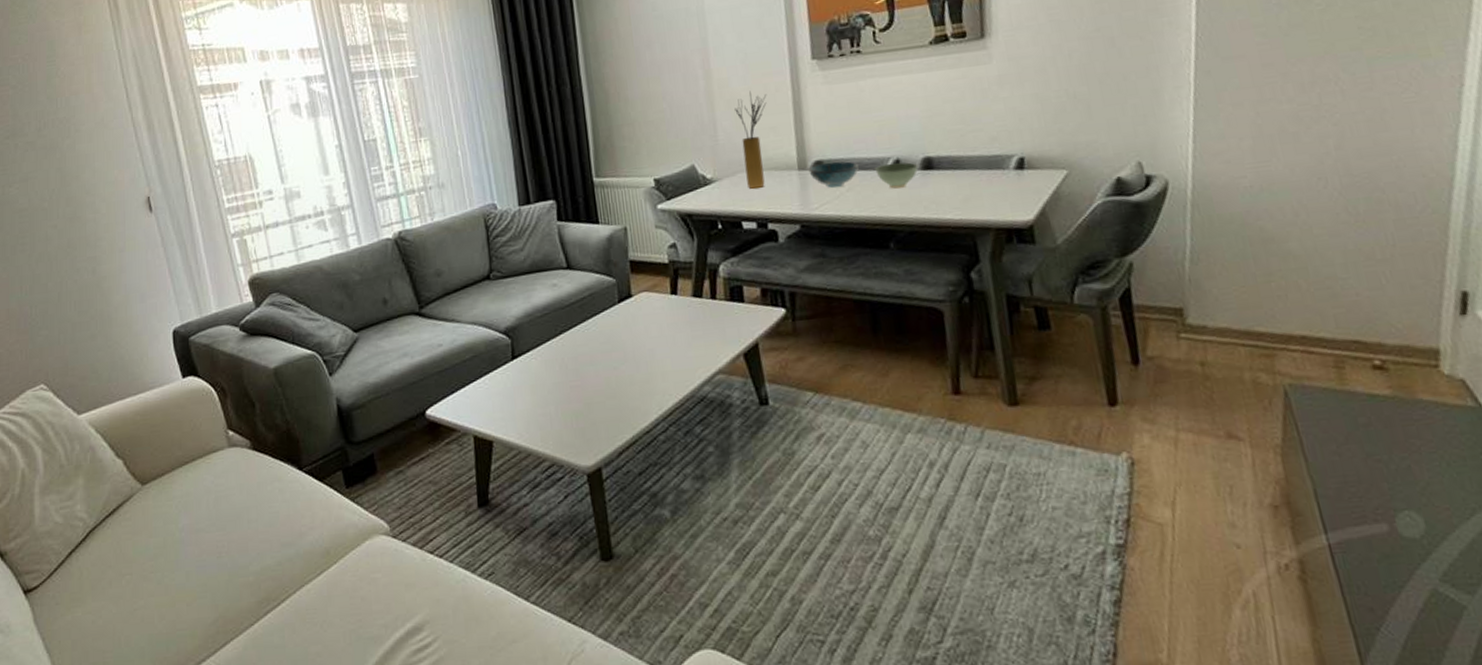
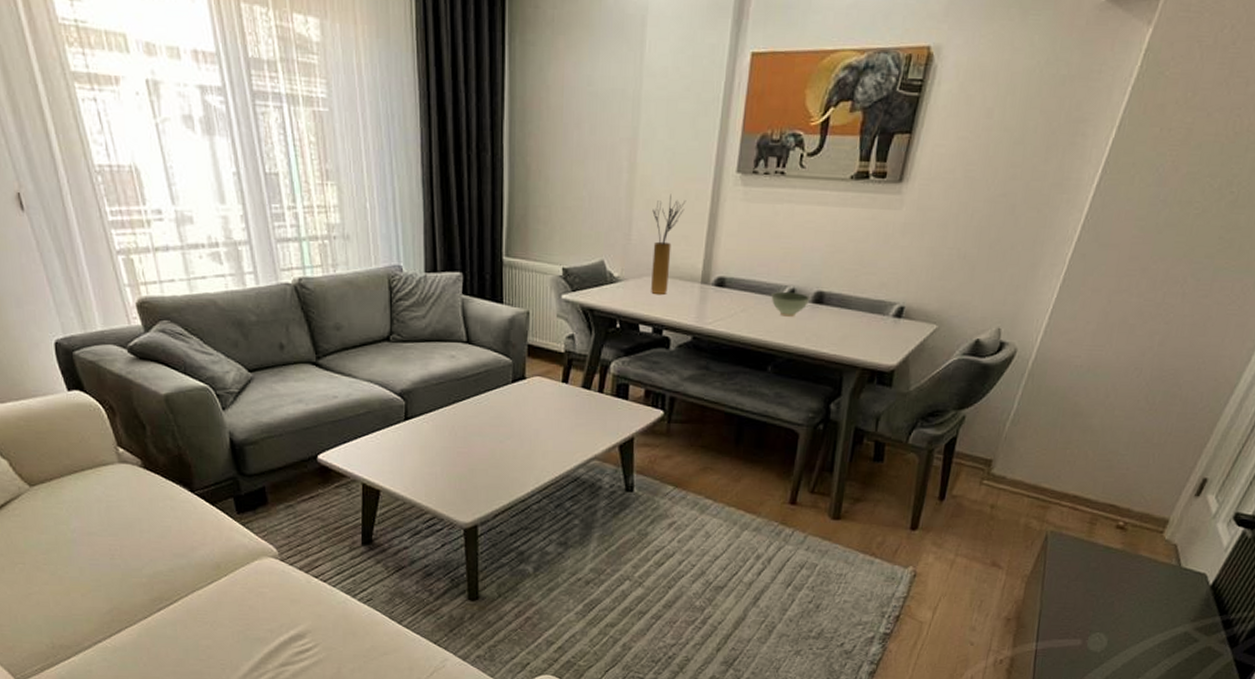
decorative bowl: present [808,161,860,189] -> none [710,281,758,307]

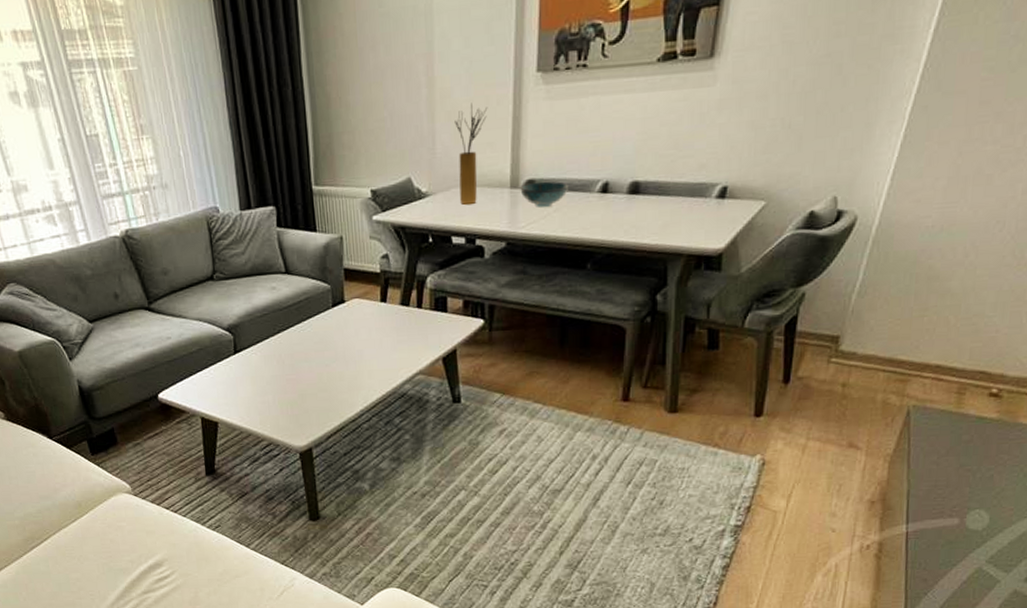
decorative bowl: none [710,281,758,307] -> present [520,181,569,209]
bowl: present [771,291,810,317] -> none [584,185,625,211]

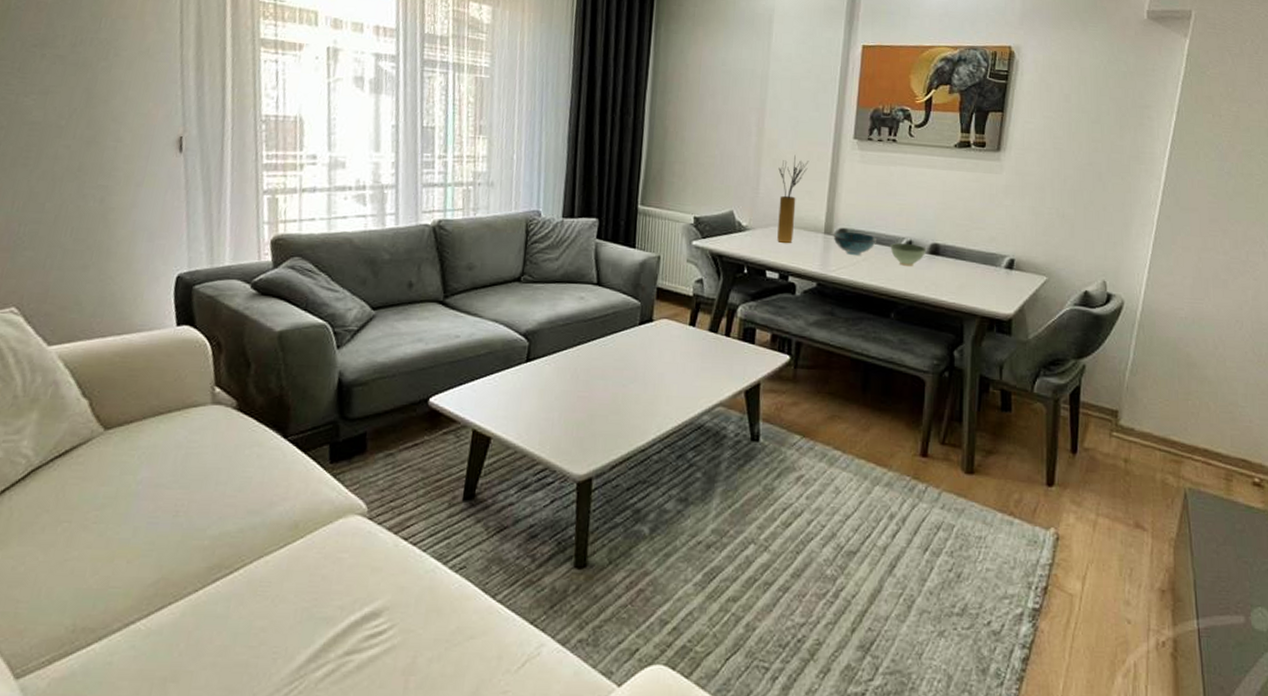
bowl: none [584,185,625,211] -> present [890,243,927,266]

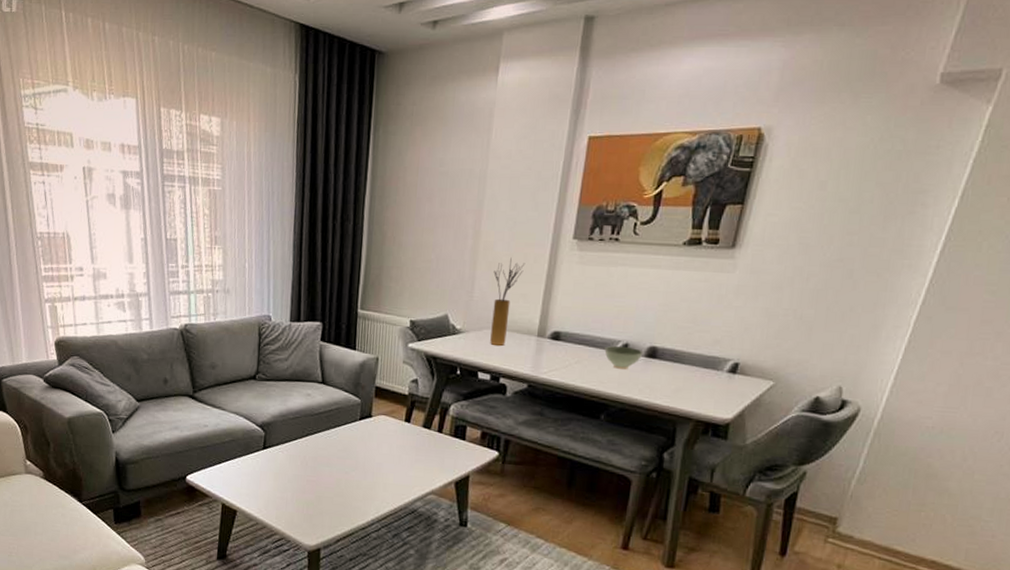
decorative bowl: present [833,232,878,256] -> none [546,335,592,359]

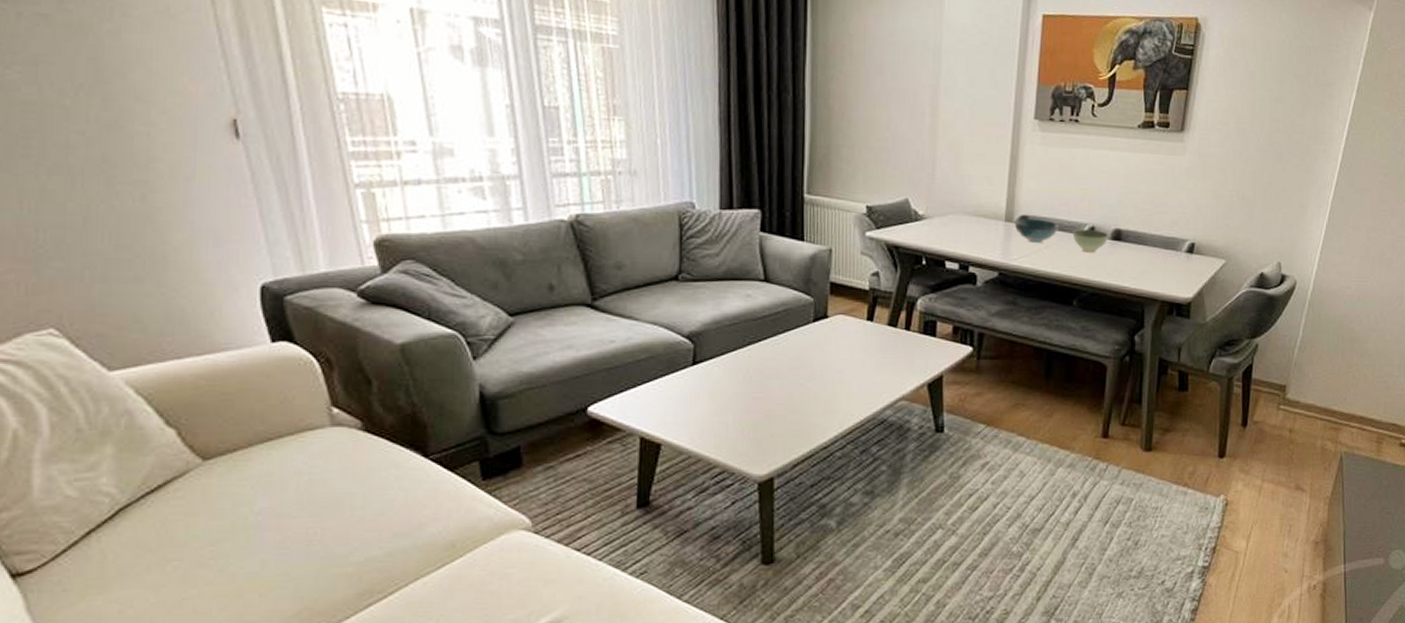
vase: present [490,257,526,346] -> none [955,137,988,232]
decorative bowl: none [546,335,592,359] -> present [1014,219,1060,244]

